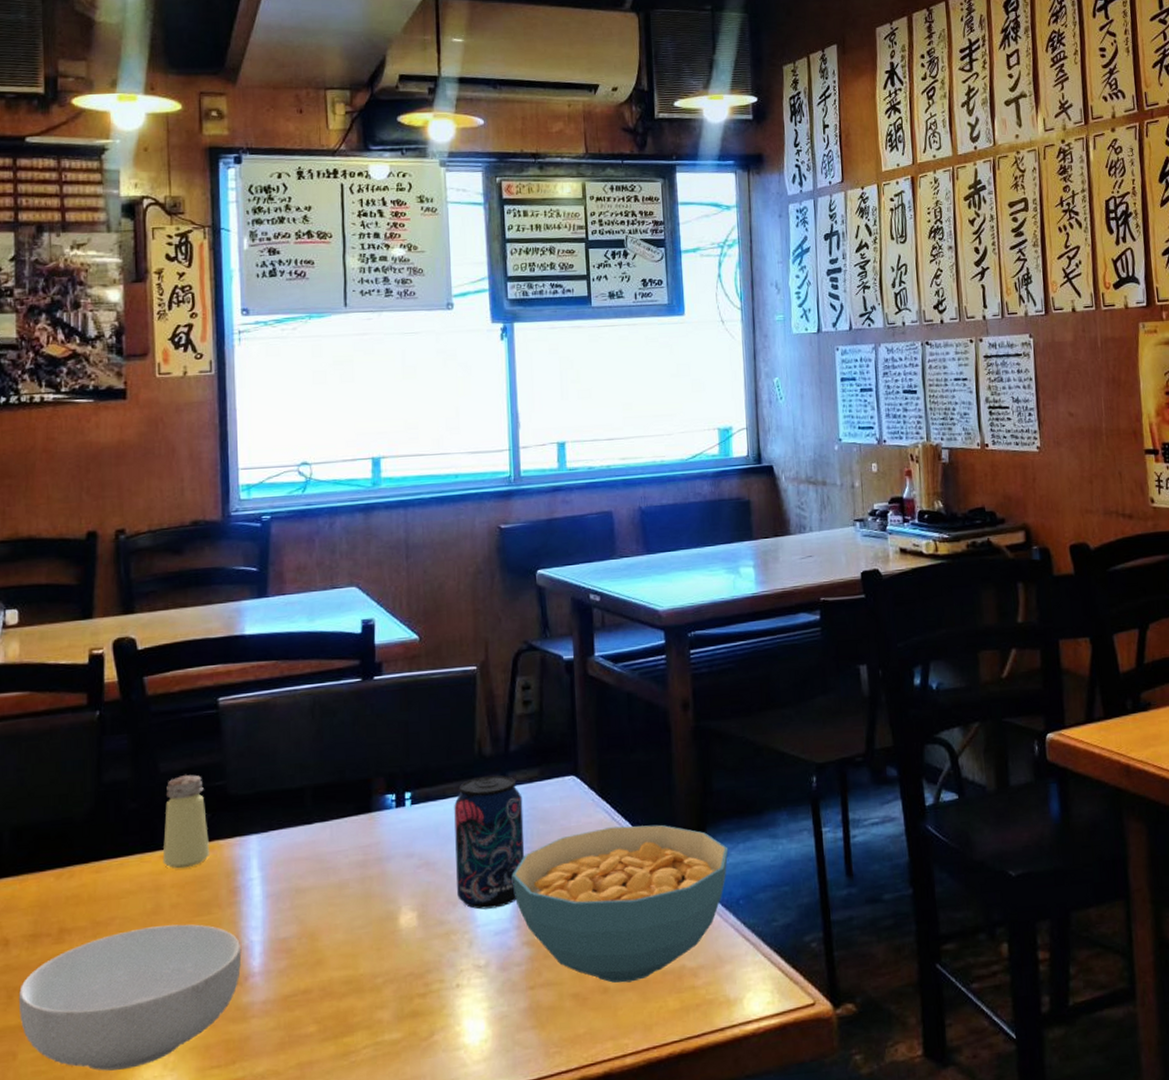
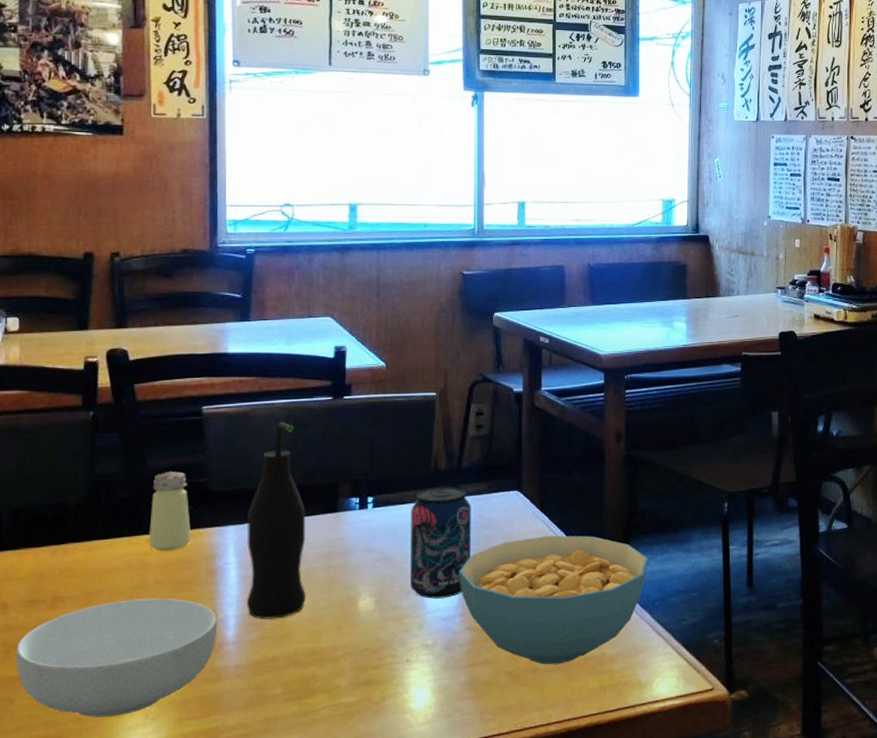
bottle: none [271,710,340,944] -> present [246,422,306,620]

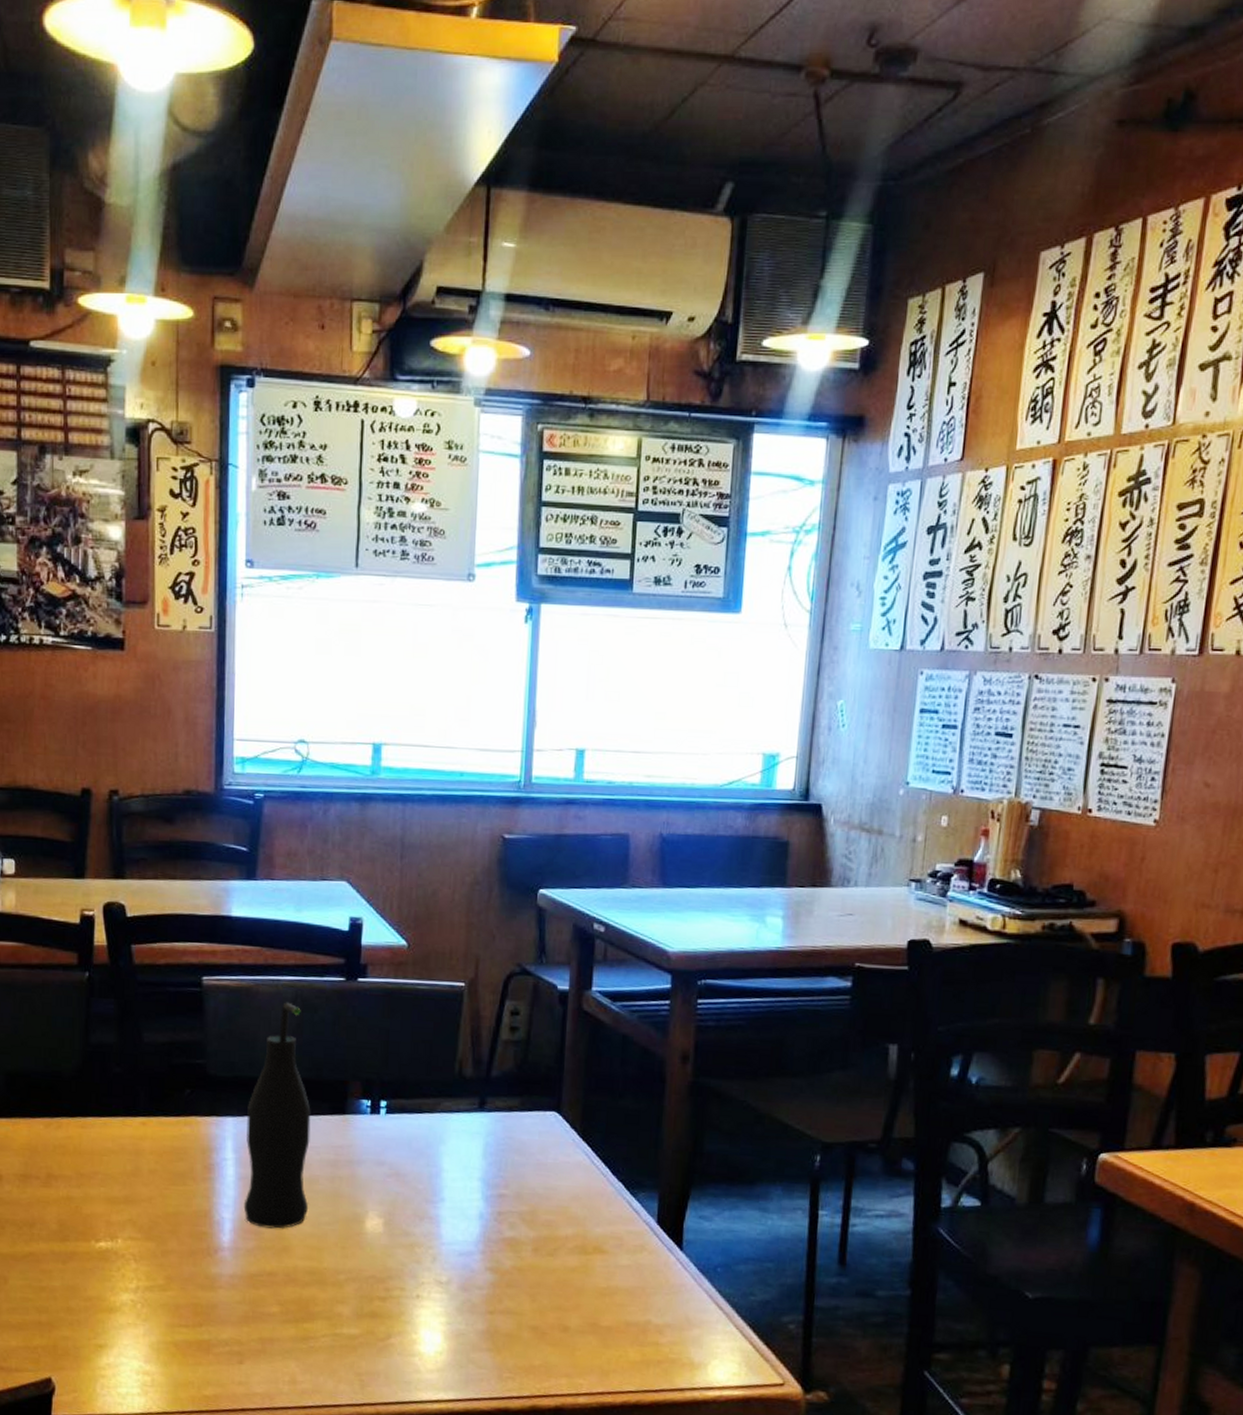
cereal bowl: present [15,598,218,718] -> none [9,1187,213,1312]
saltshaker: present [148,471,192,551] -> none [143,1048,188,1138]
beverage can: present [411,487,472,599] -> none [425,1097,500,1230]
cereal bowl: present [459,535,648,665] -> none [481,1170,713,1327]

